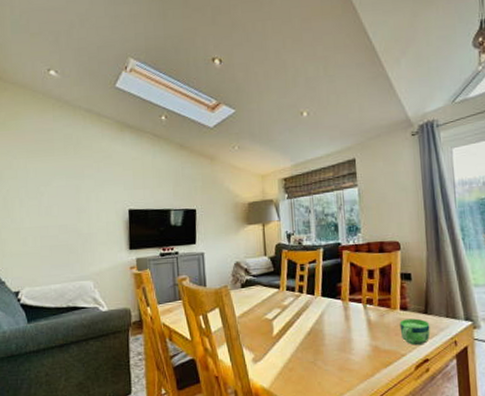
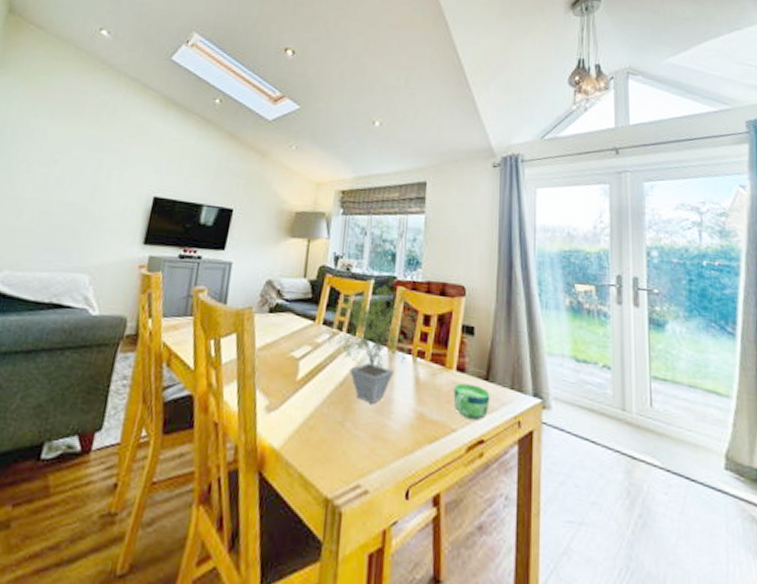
potted plant: none [289,243,368,345] -> present [325,276,422,404]

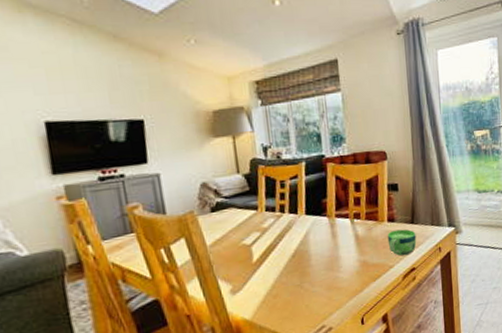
potted plant: present [325,276,422,404] -> none [269,155,354,265]

